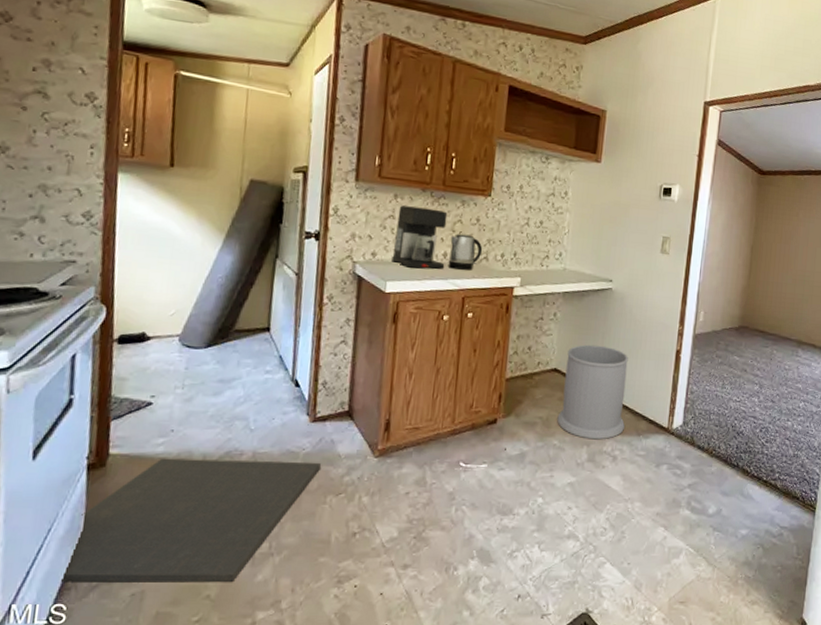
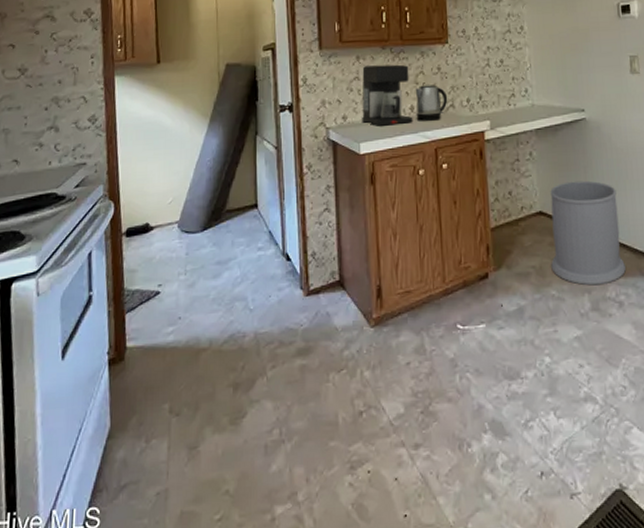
doormat: present [61,458,321,583] -> none [94,339,319,484]

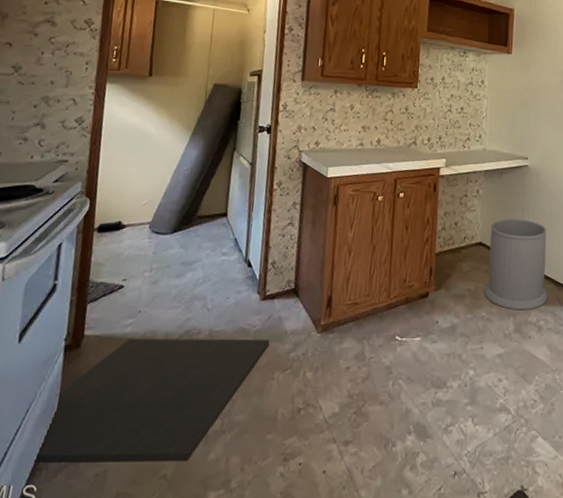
doormat: none [94,339,319,484] -> present [34,338,269,463]
coffee maker: present [362,64,413,126] -> none [332,100,380,155]
kettle: present [415,83,448,122] -> none [381,121,412,155]

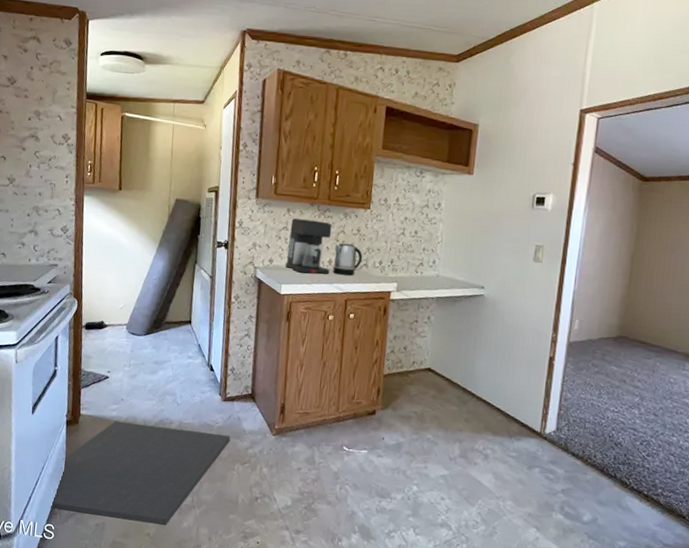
coffee maker: none [332,100,380,155] -> present [286,218,332,275]
kettle: none [381,121,412,155] -> present [332,242,363,277]
trash can: present [484,218,547,311] -> none [431,347,500,438]

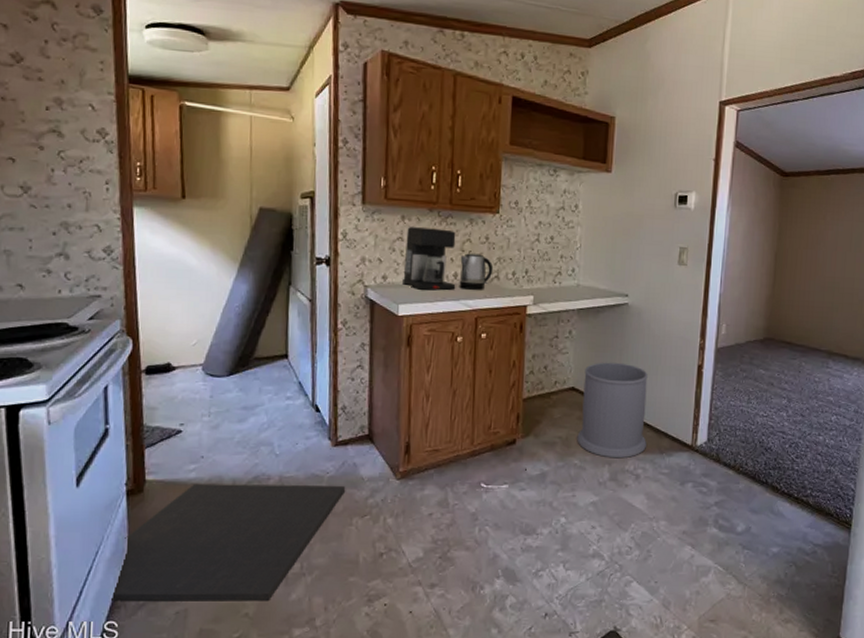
trash can: none [431,347,500,438] -> present [577,362,648,459]

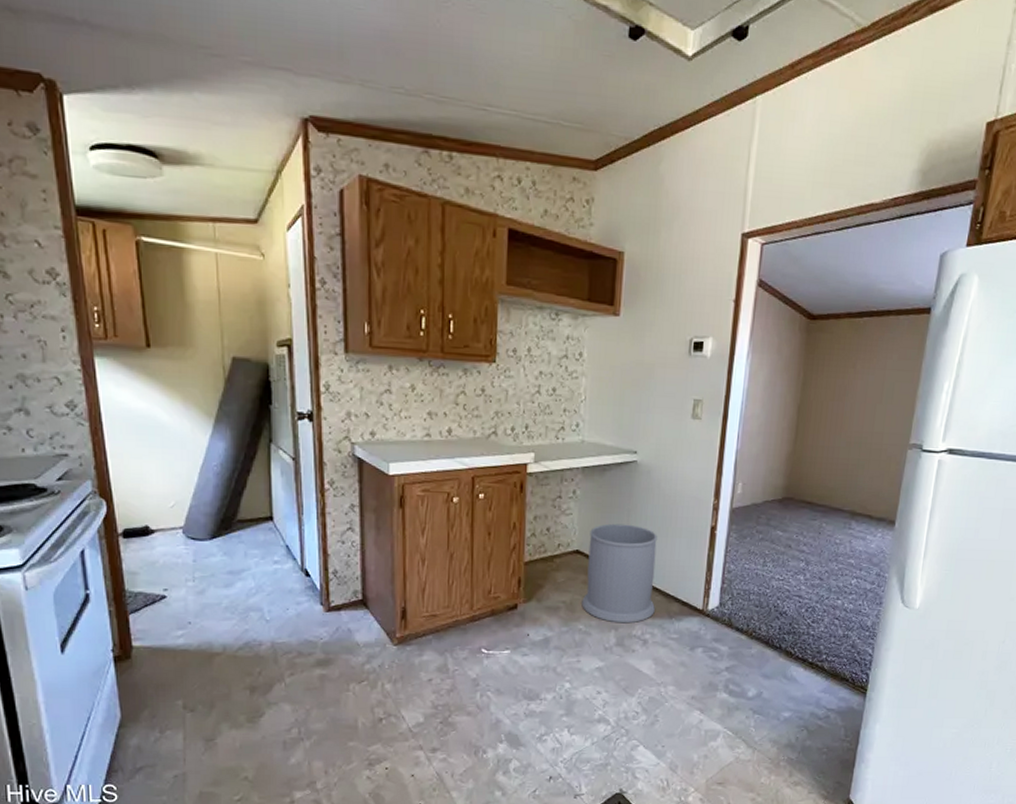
doormat: present [111,483,345,602] -> none [108,649,340,766]
coffee maker: present [403,227,456,291] -> none [392,378,450,448]
kettle: present [459,252,494,291] -> none [453,406,491,448]

